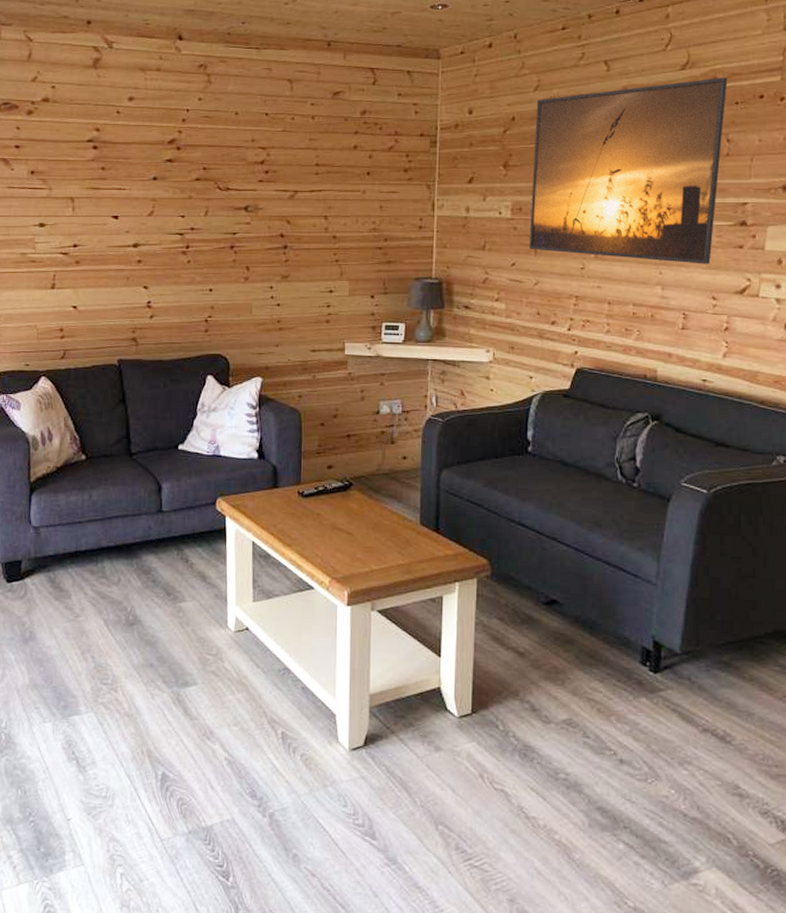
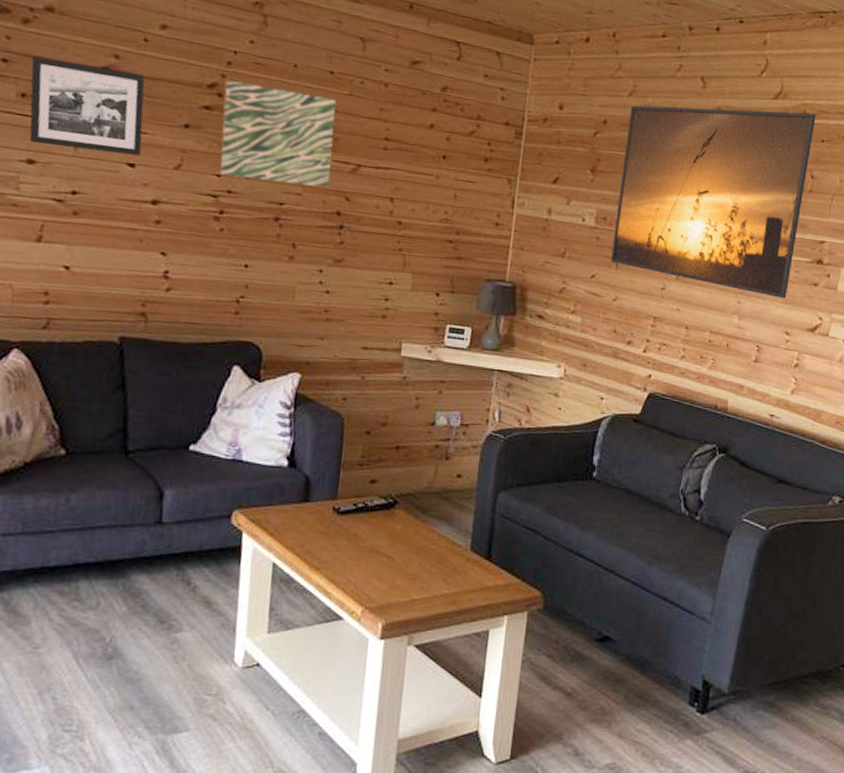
picture frame: none [36,139,122,210] -> present [29,56,145,156]
wall art: none [181,135,273,216] -> present [219,80,336,188]

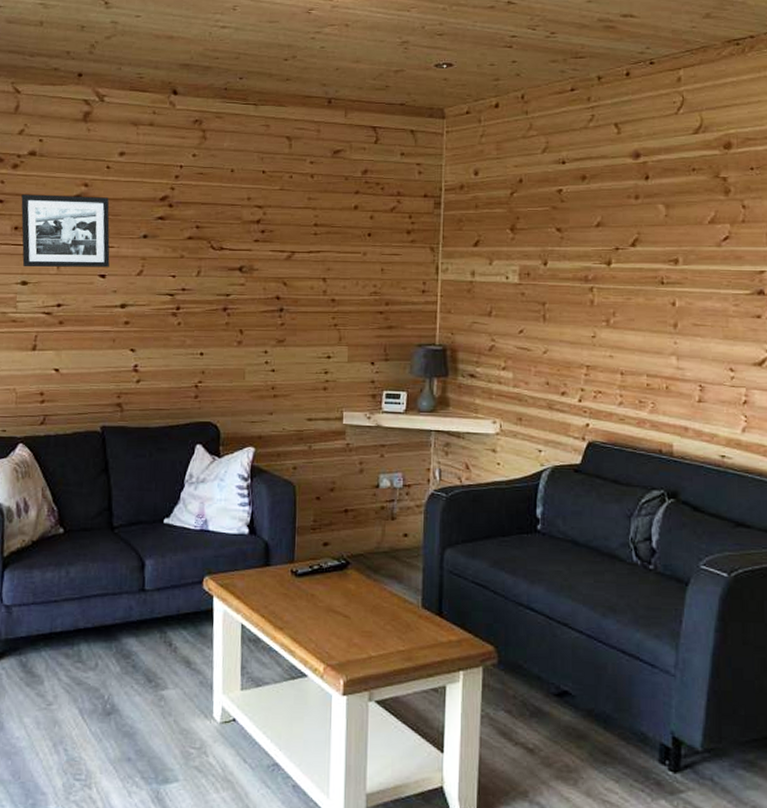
wall art: present [219,80,336,188] -> none [174,192,270,276]
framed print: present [611,105,816,299] -> none [538,142,742,334]

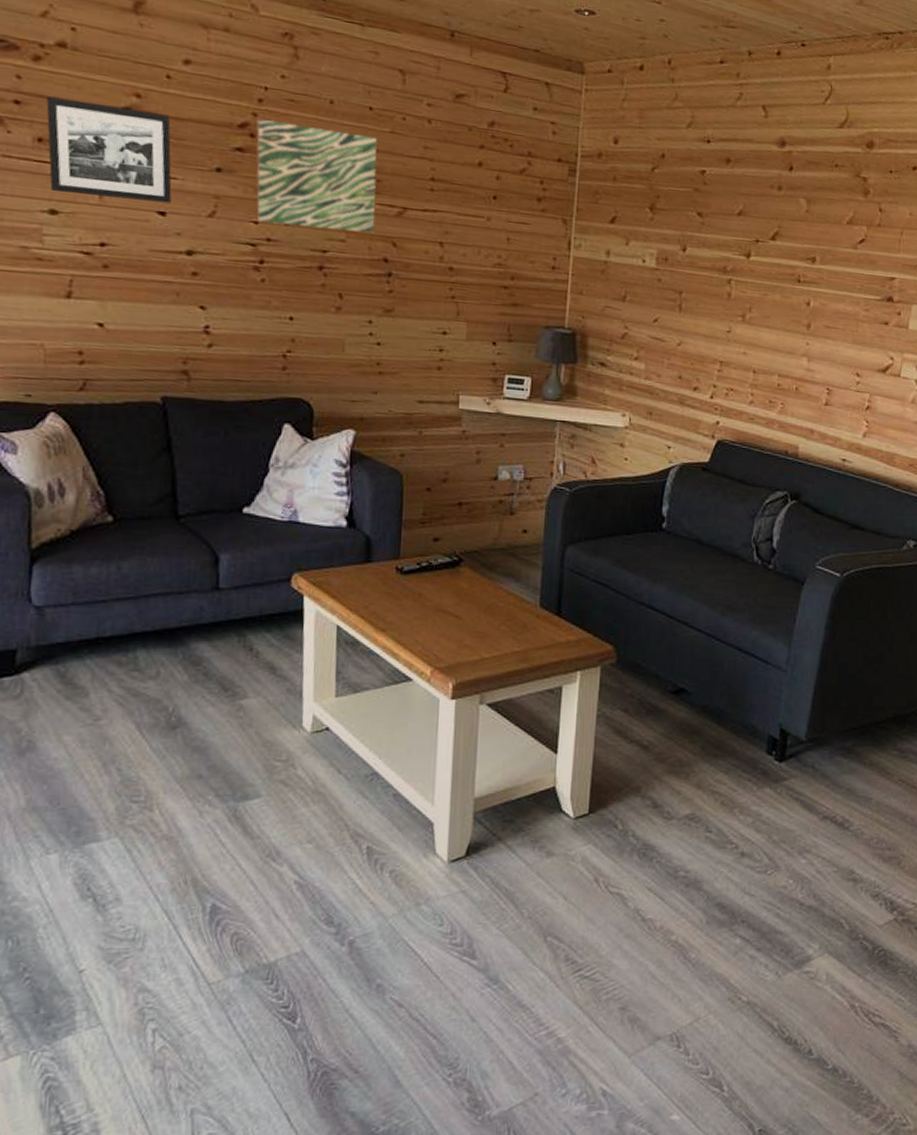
wall art: none [174,192,270,276] -> present [256,119,377,233]

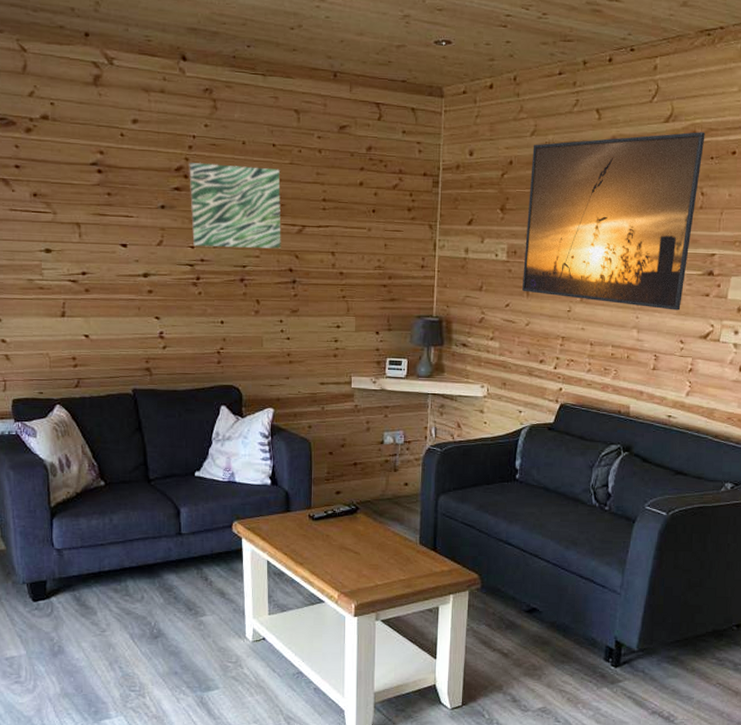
picture frame: present [46,96,172,203] -> none [37,160,130,237]
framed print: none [674,137,884,339] -> present [522,132,706,311]

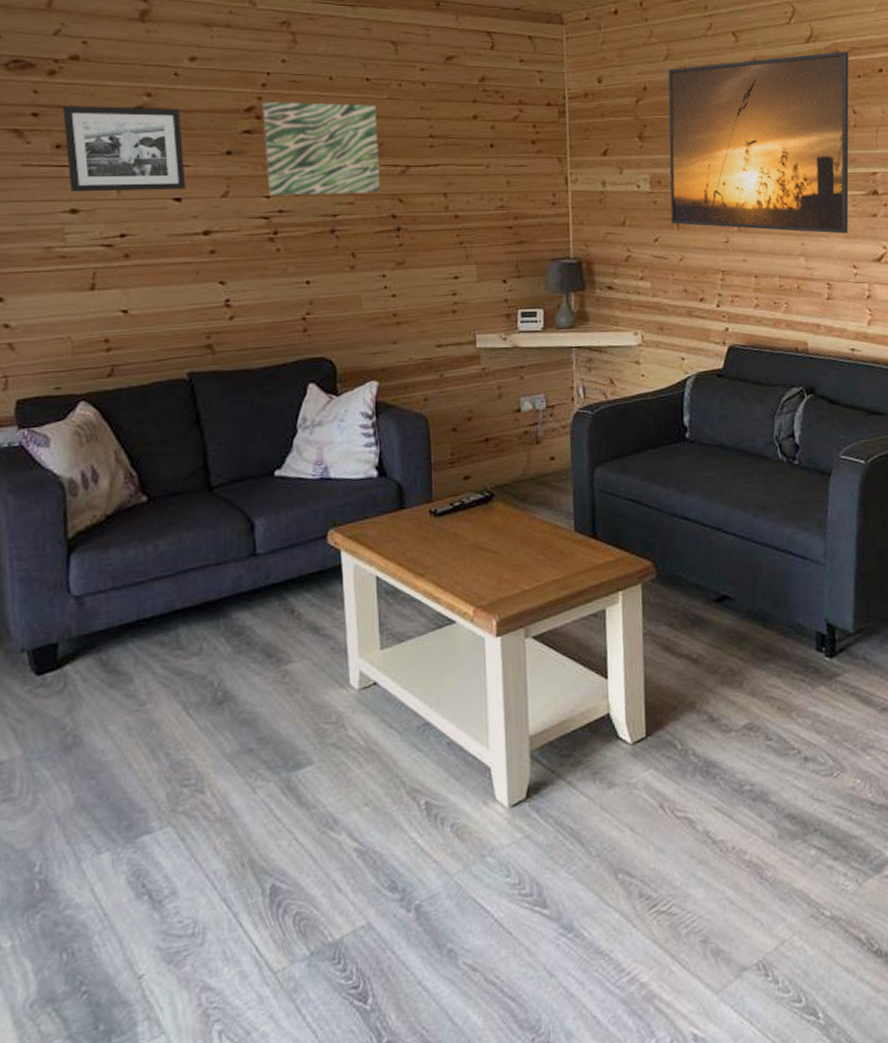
picture frame: none [37,160,130,237] -> present [63,106,186,193]

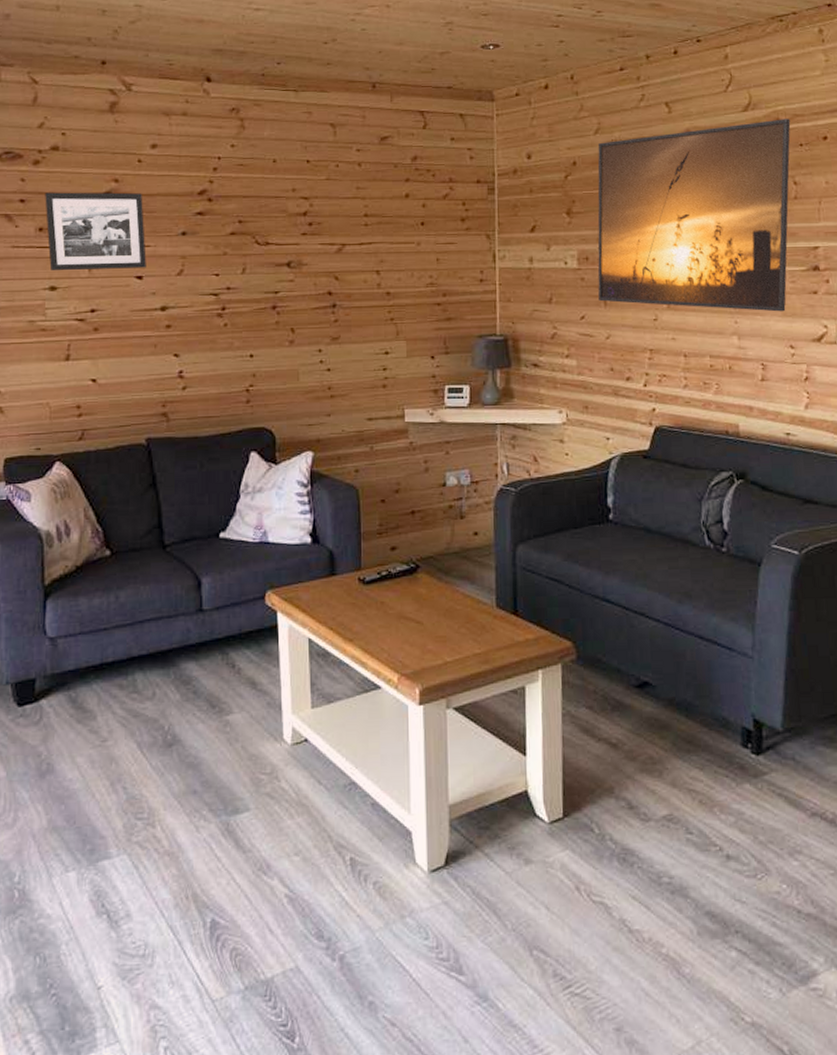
wall art: present [262,102,381,196] -> none [213,184,318,274]

